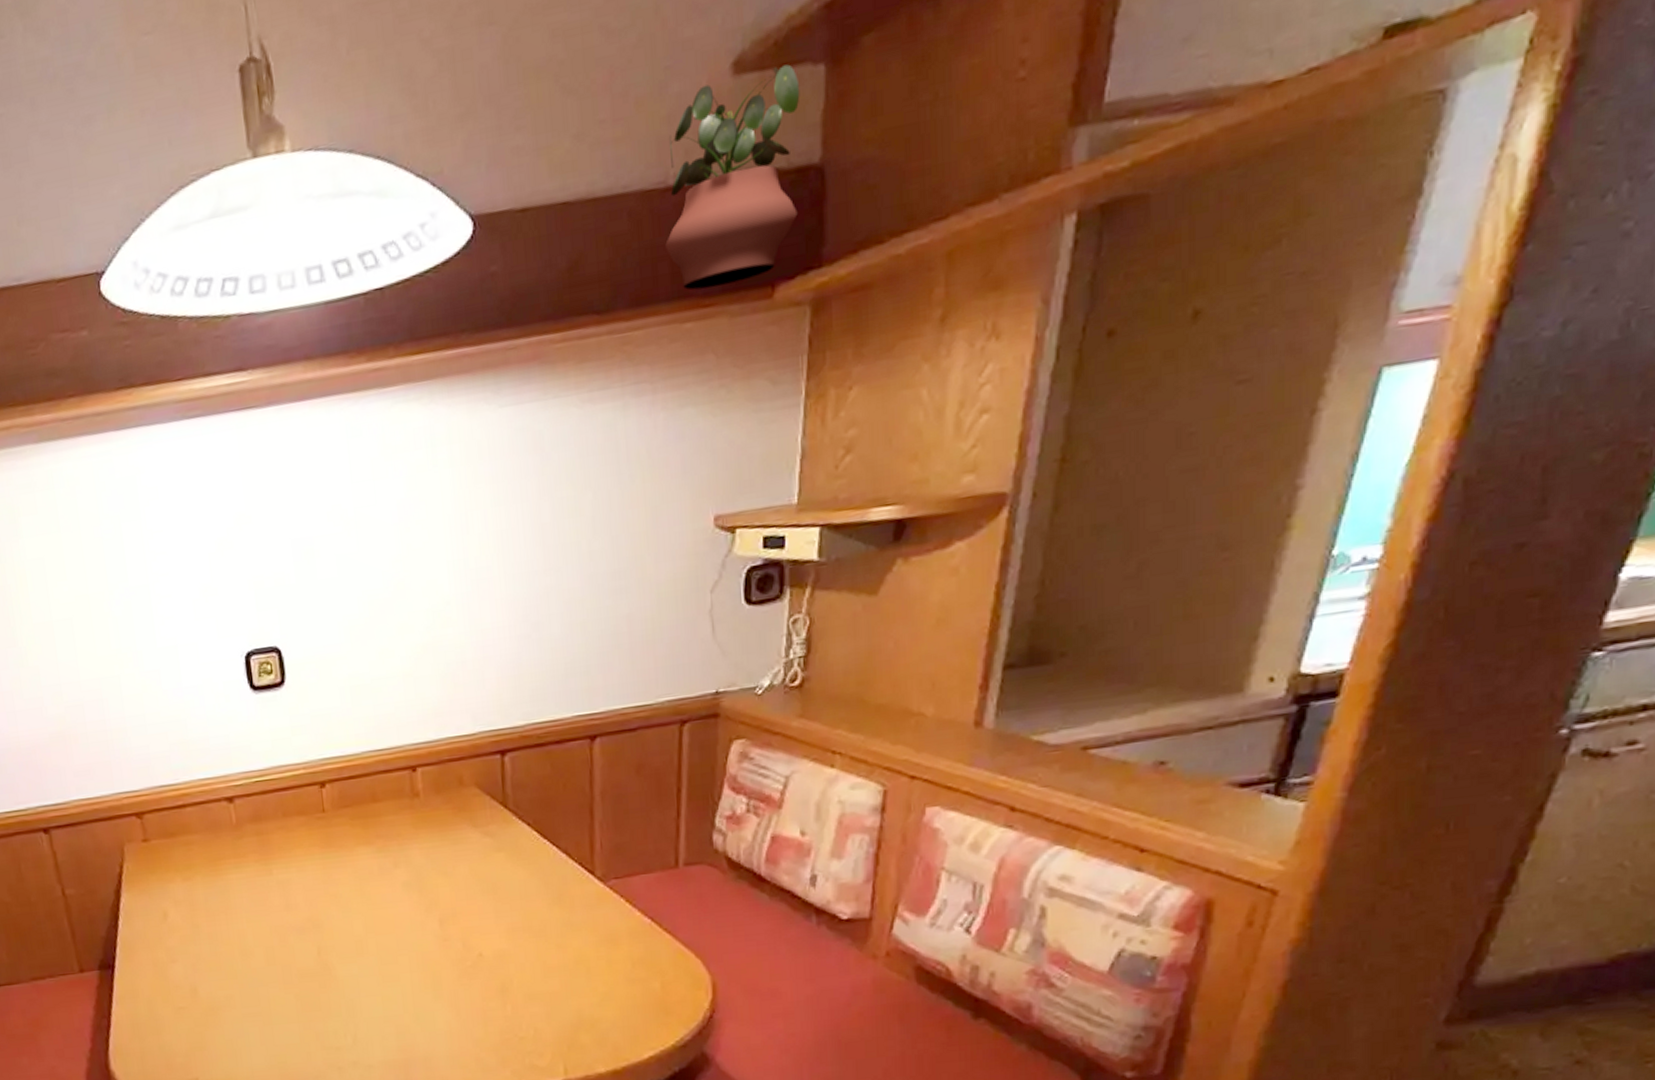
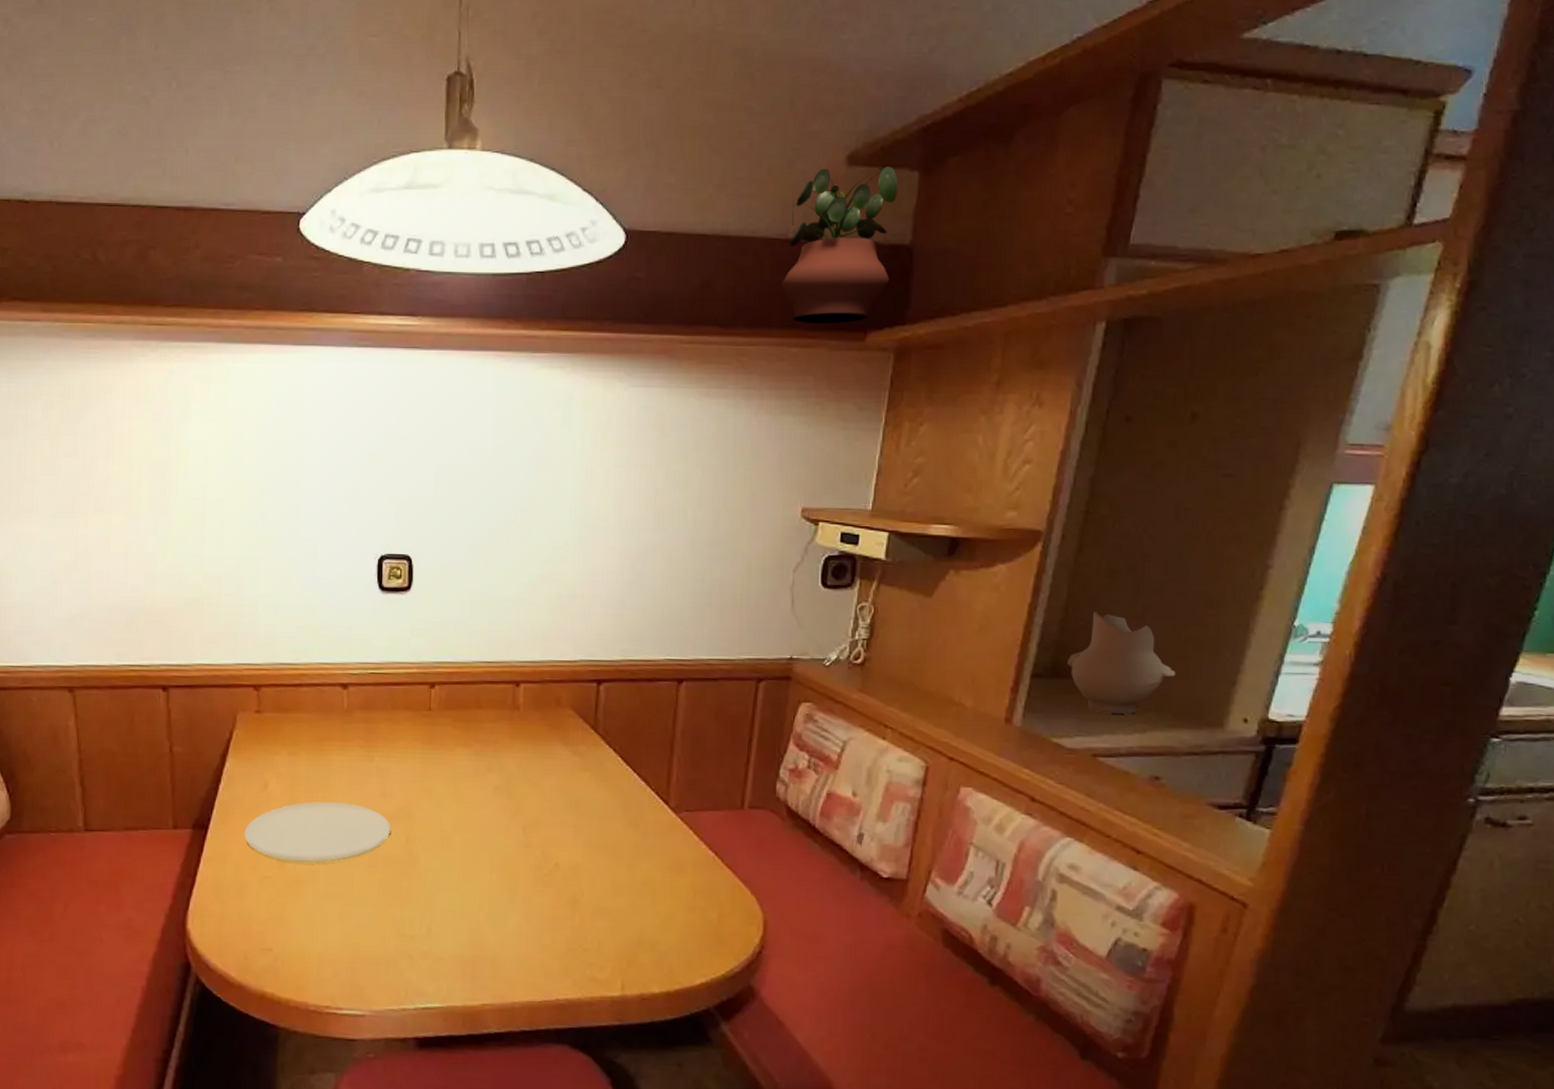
plate: none [151,921,301,990] -> present [244,801,392,864]
ceramic jug: none [1047,578,1183,698] -> present [1067,612,1176,714]

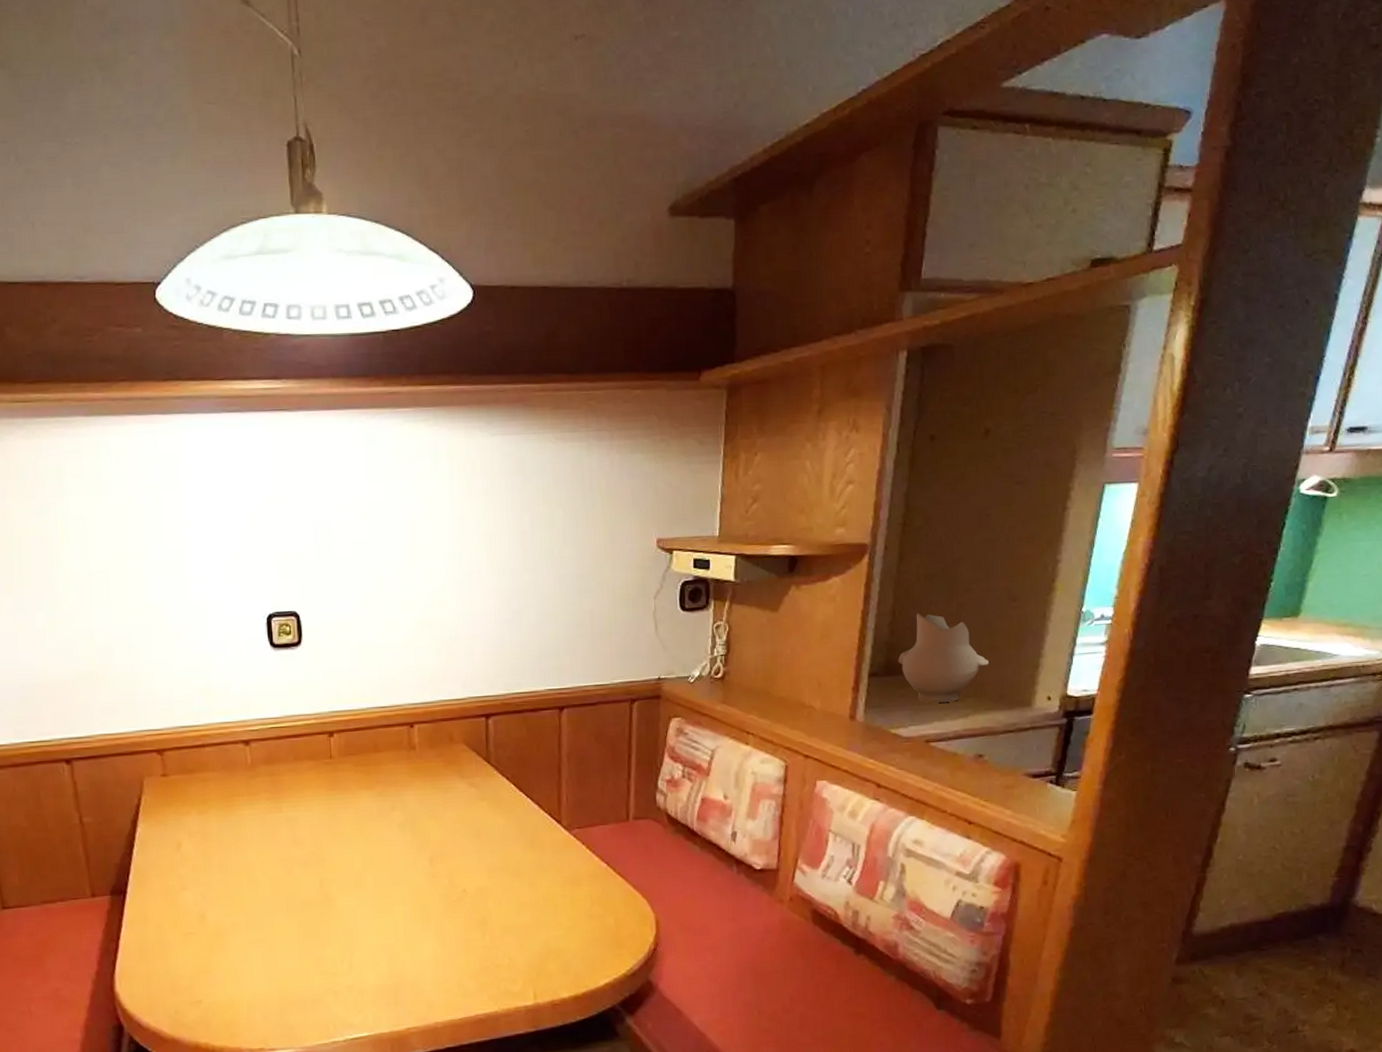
plate: present [244,801,392,864] -> none [162,854,306,917]
potted plant: present [781,166,899,323] -> none [620,215,718,366]

